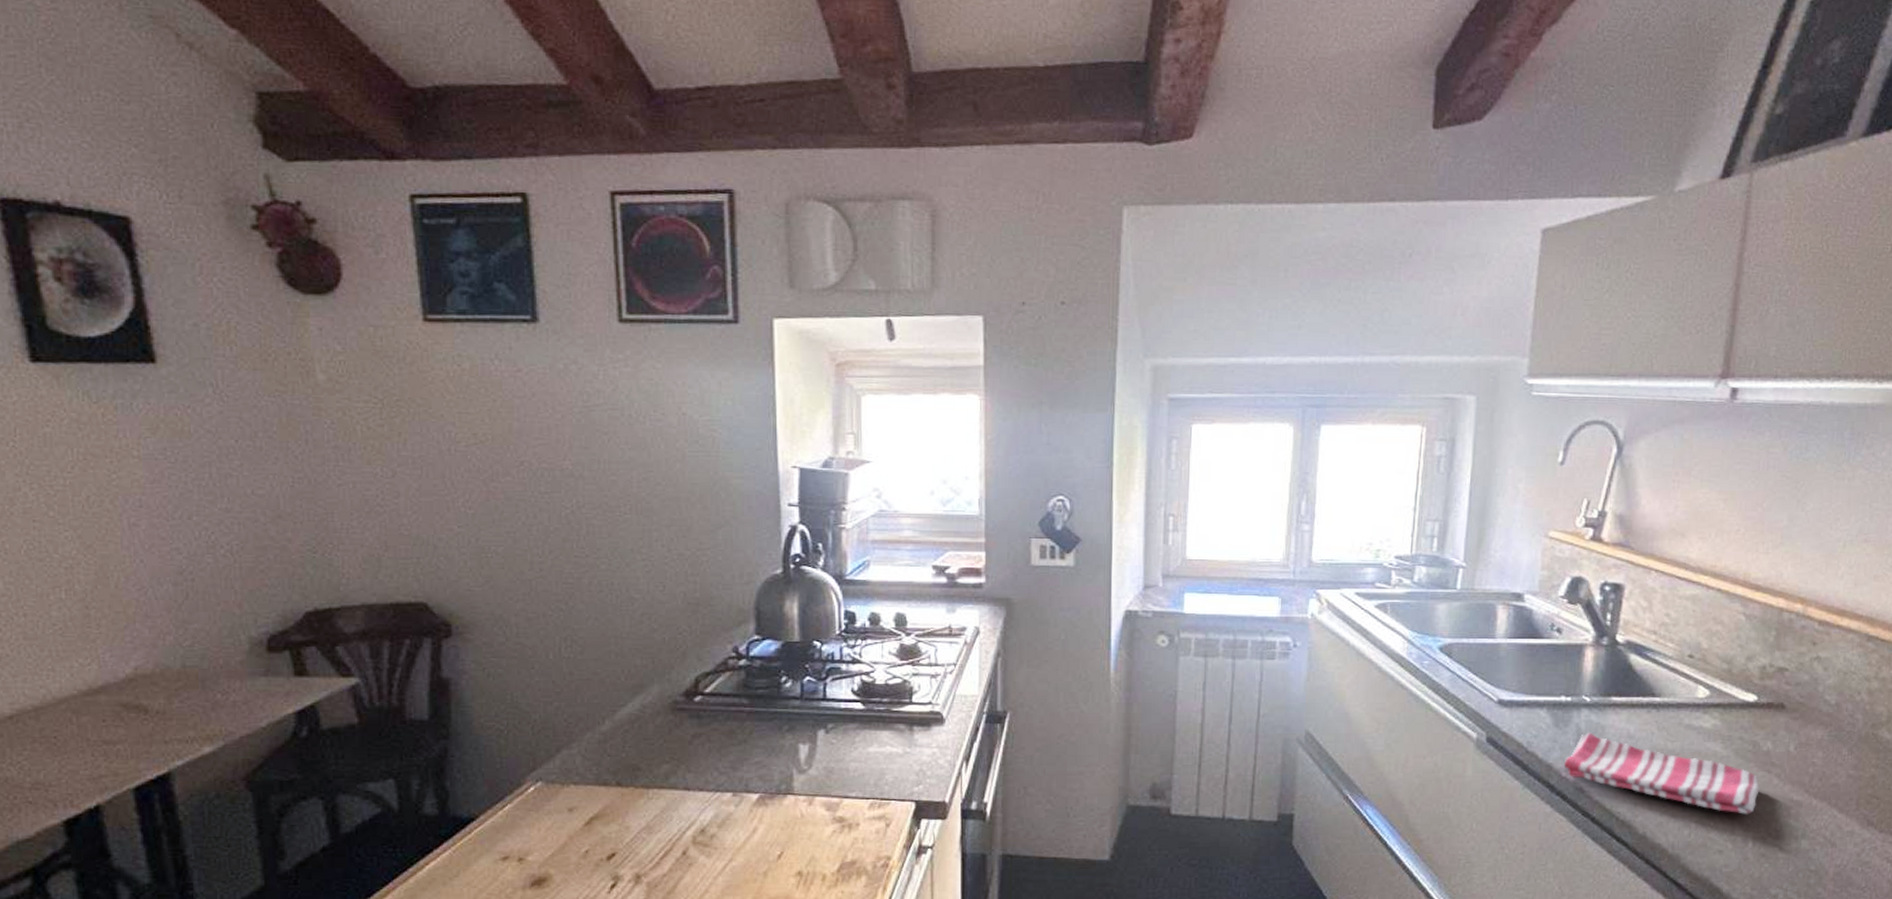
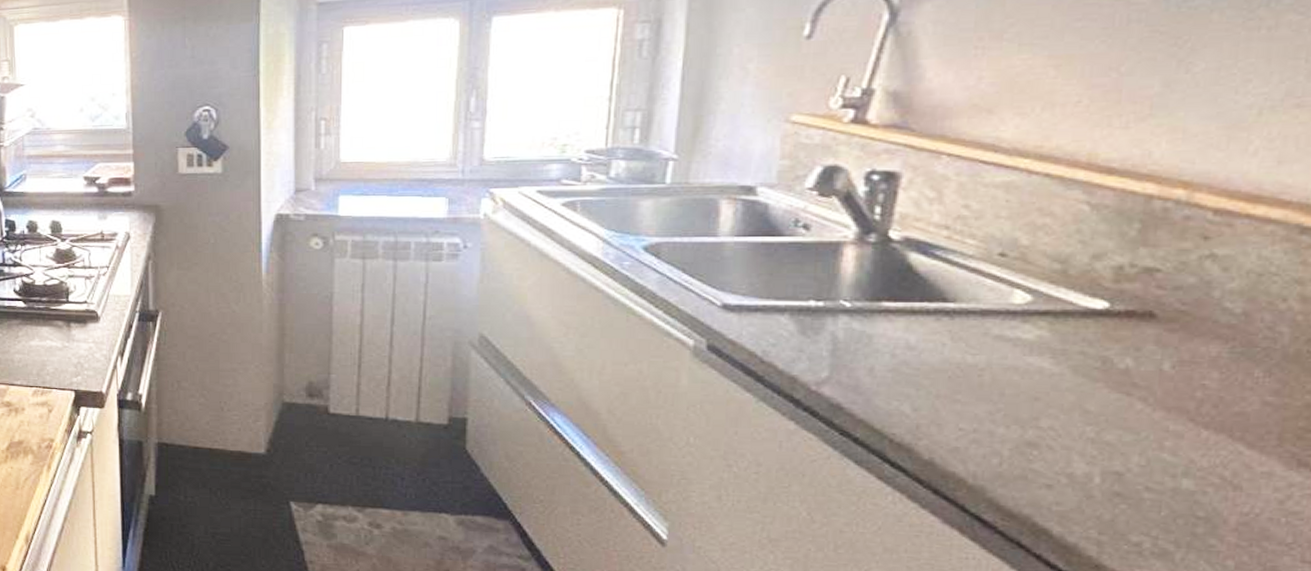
dish towel: present [1563,732,1760,814] -> none [813,342,1113,444]

